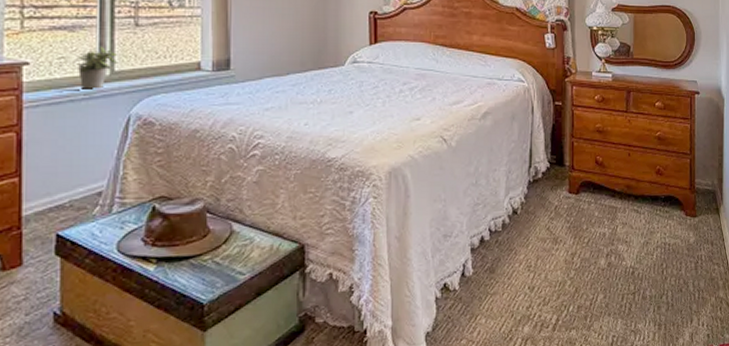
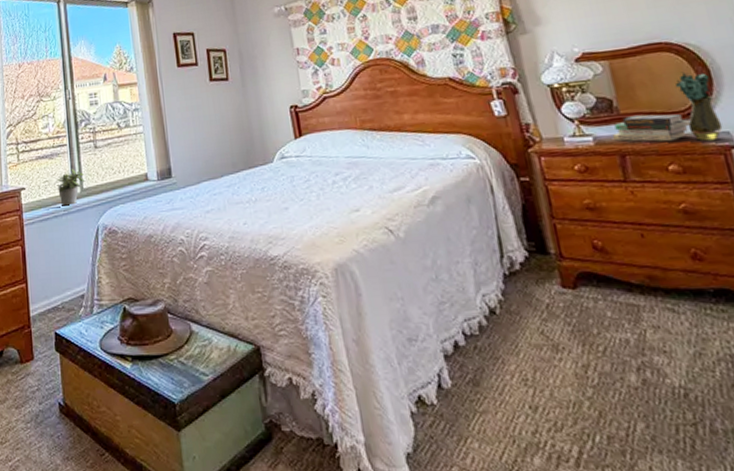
books: none [626,61,676,84] -> present [613,114,691,142]
vase: none [672,31,694,87] -> present [675,72,723,141]

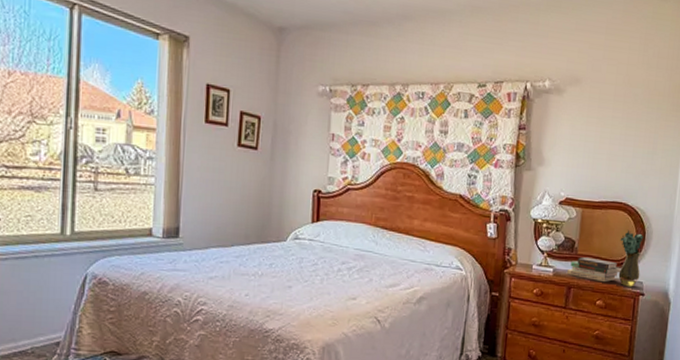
potted plant: present [56,168,84,206] -> none [41,207,77,248]

